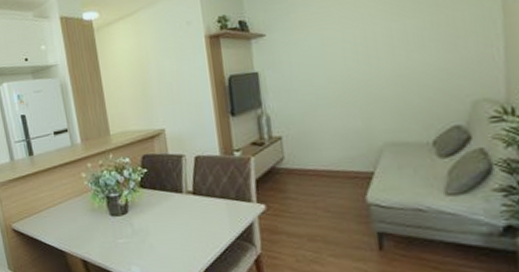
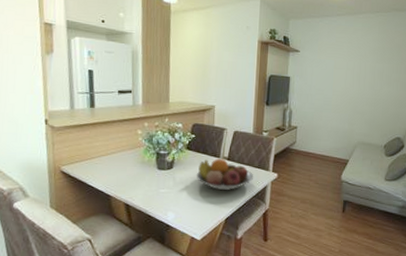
fruit bowl: none [156,194,233,235] -> present [196,159,254,191]

